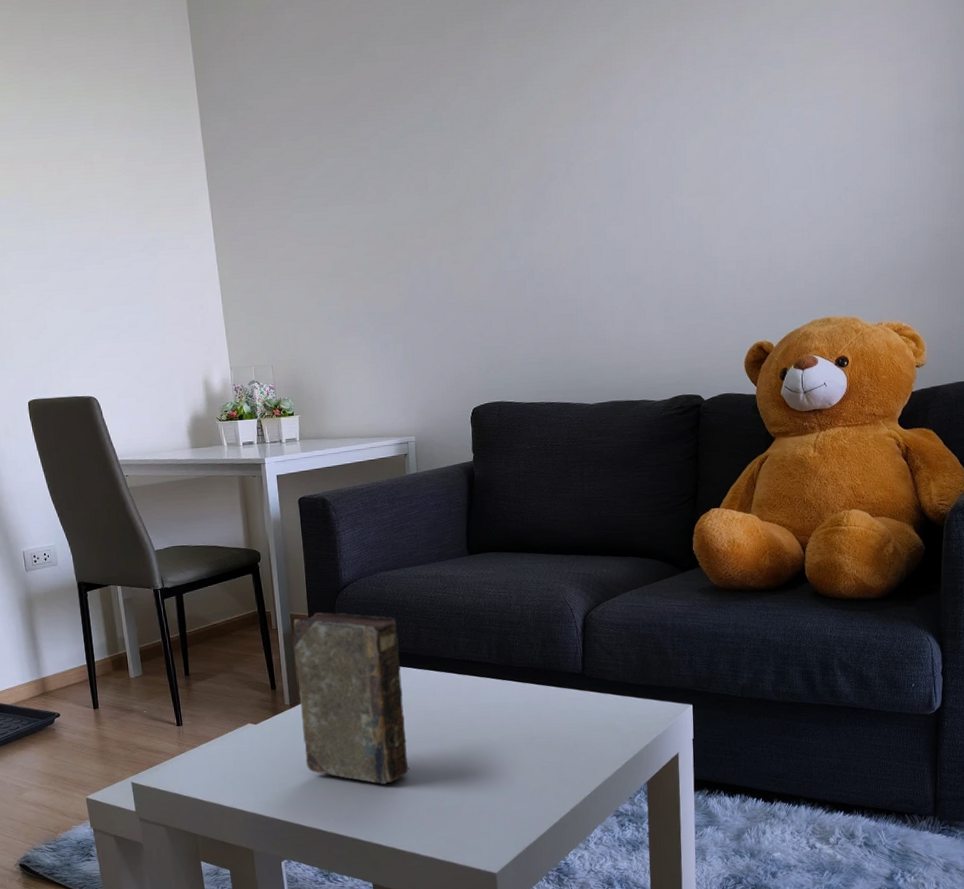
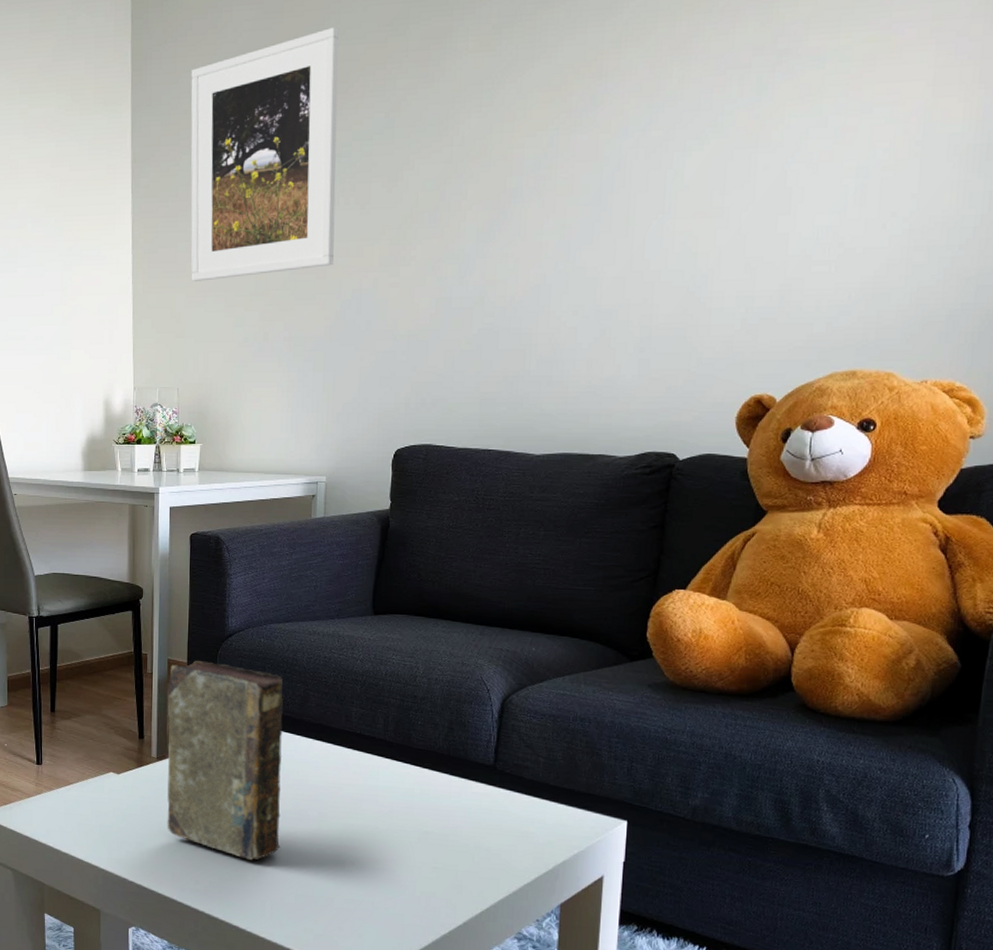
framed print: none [252,28,401,266] -> present [190,26,339,281]

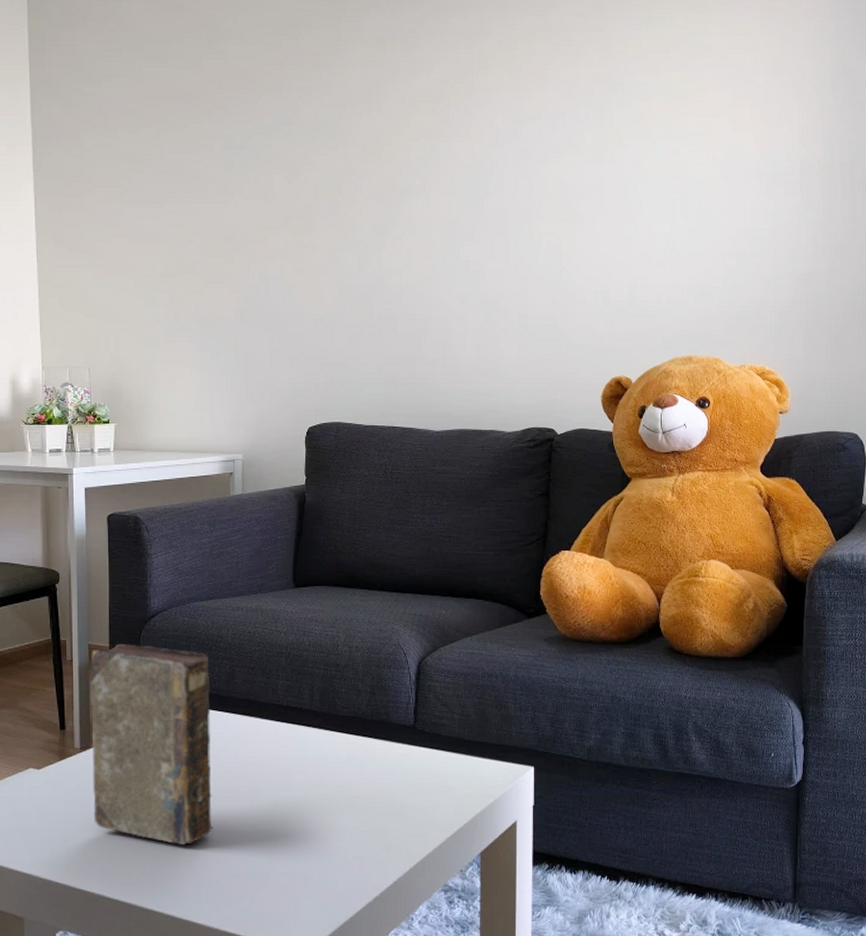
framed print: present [190,26,339,281] -> none [91,26,240,262]

